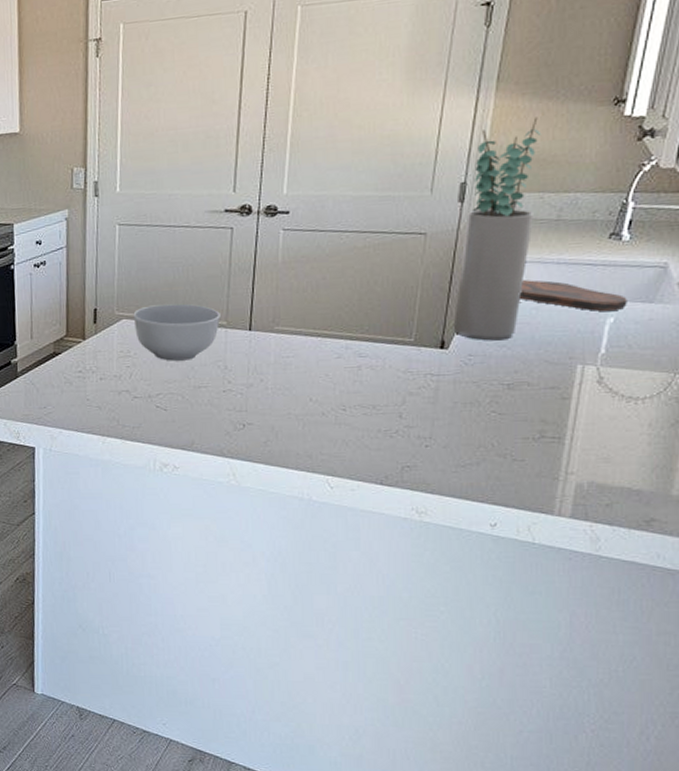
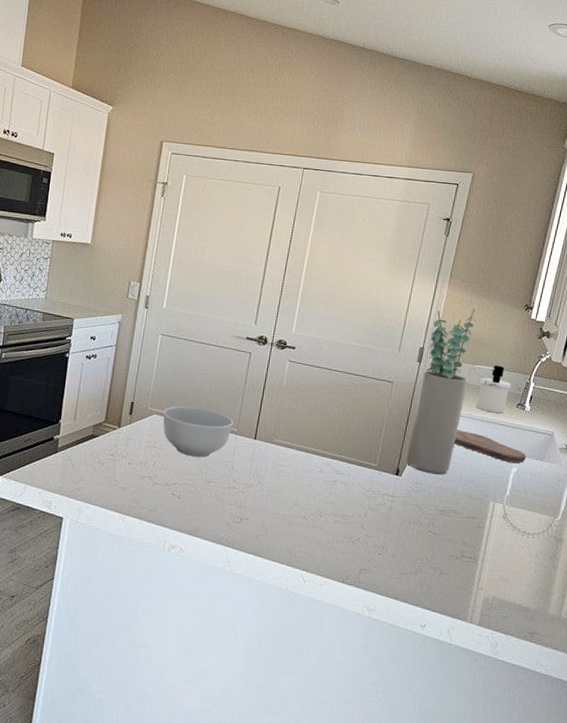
soap dispenser: none [531,186,599,251] -> present [467,365,511,414]

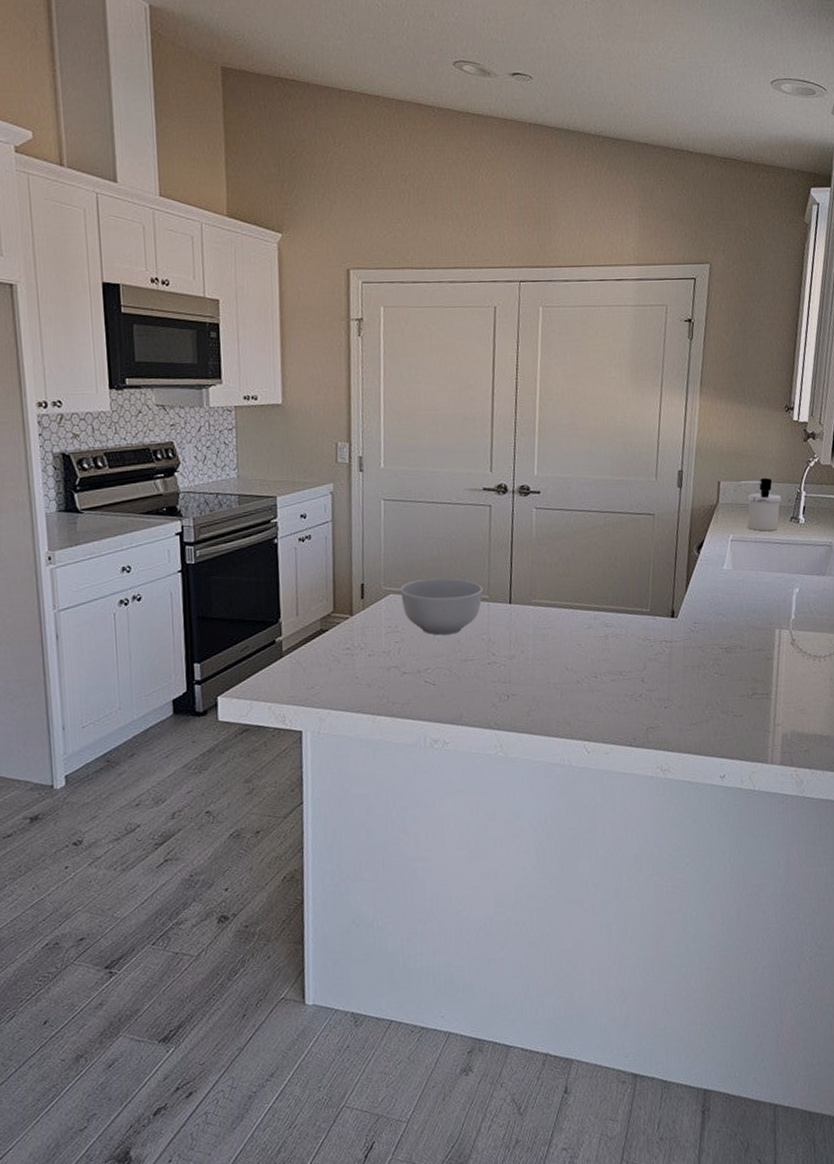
vase: present [406,308,477,475] -> none [680,417,736,610]
cutting board: present [454,430,526,463] -> none [729,556,807,583]

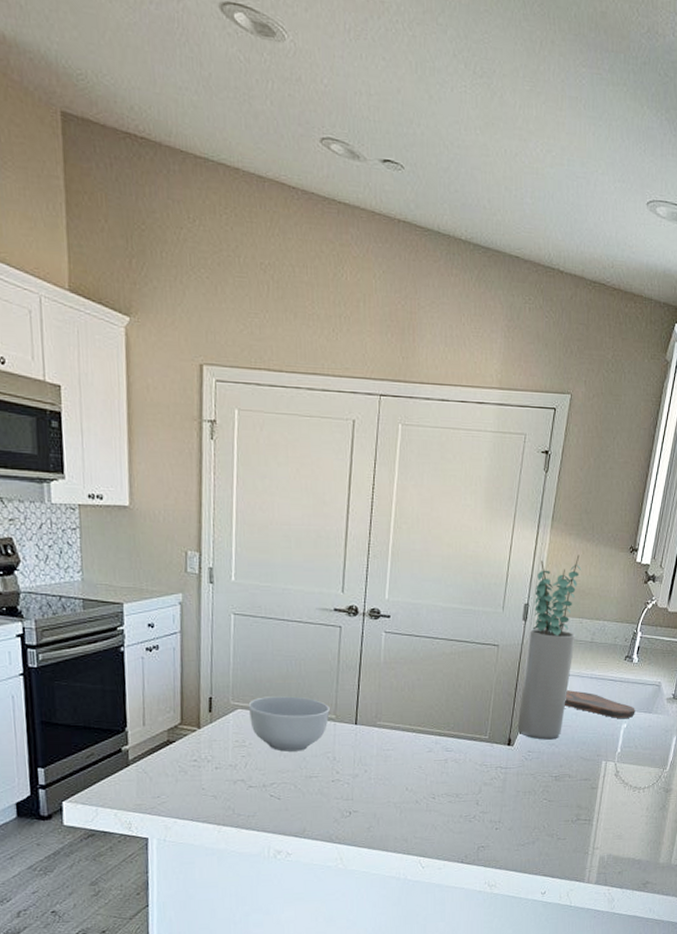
vase: none [680,417,736,610] -> present [517,554,582,740]
cutting board: none [729,556,807,583] -> present [565,690,635,718]
soap dispenser: present [732,477,782,532] -> none [574,616,619,668]

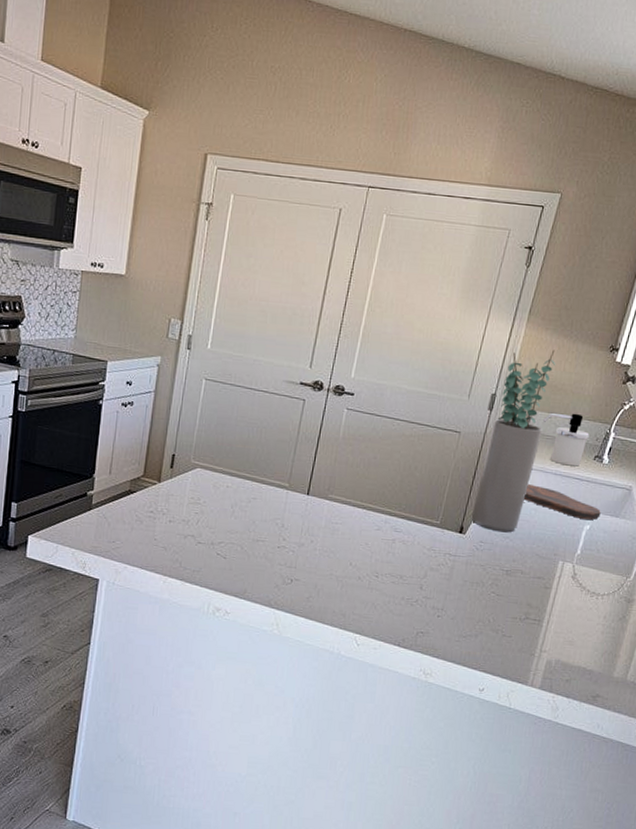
bowl: present [248,696,330,752] -> none [207,459,284,515]
soap dispenser: none [574,616,619,668] -> present [542,413,589,467]

